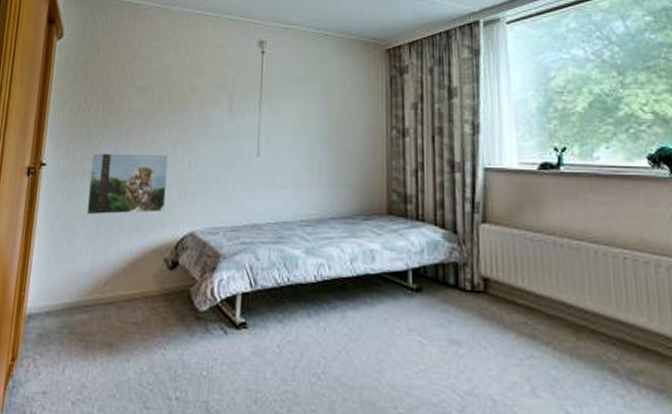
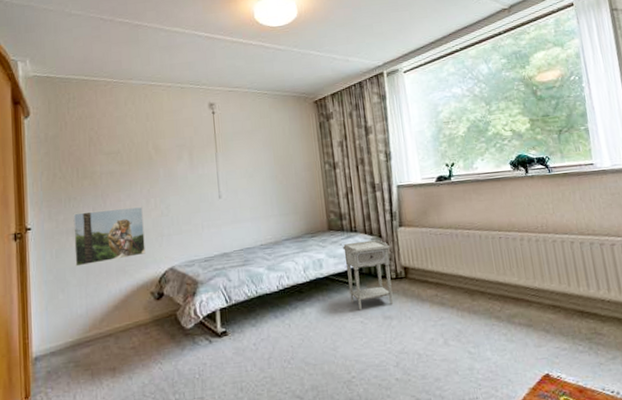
nightstand: none [403,234,468,327] -> present [342,239,394,310]

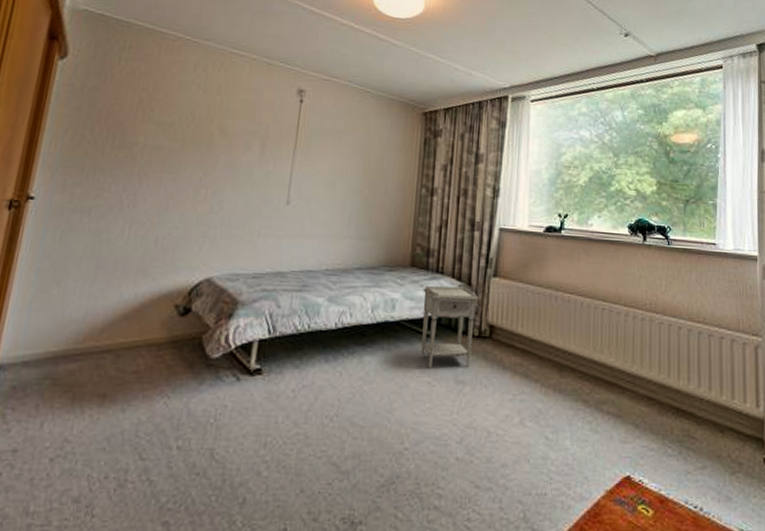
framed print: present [73,206,146,267] -> none [83,189,188,257]

